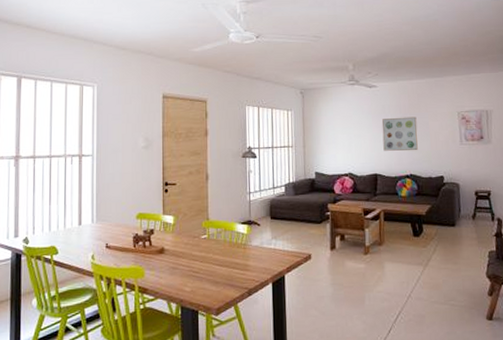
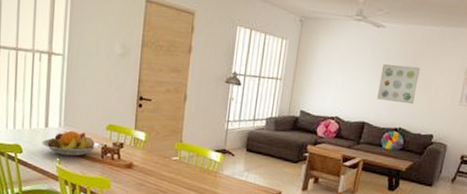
fruit bowl: none [75,224,132,251] -> present [40,130,100,157]

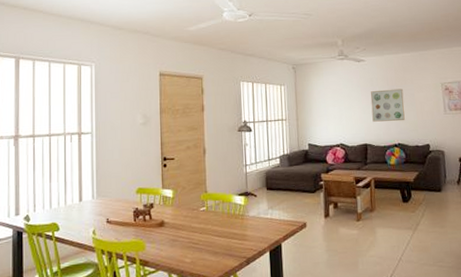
fruit bowl: present [40,130,100,157] -> none [76,200,132,226]

